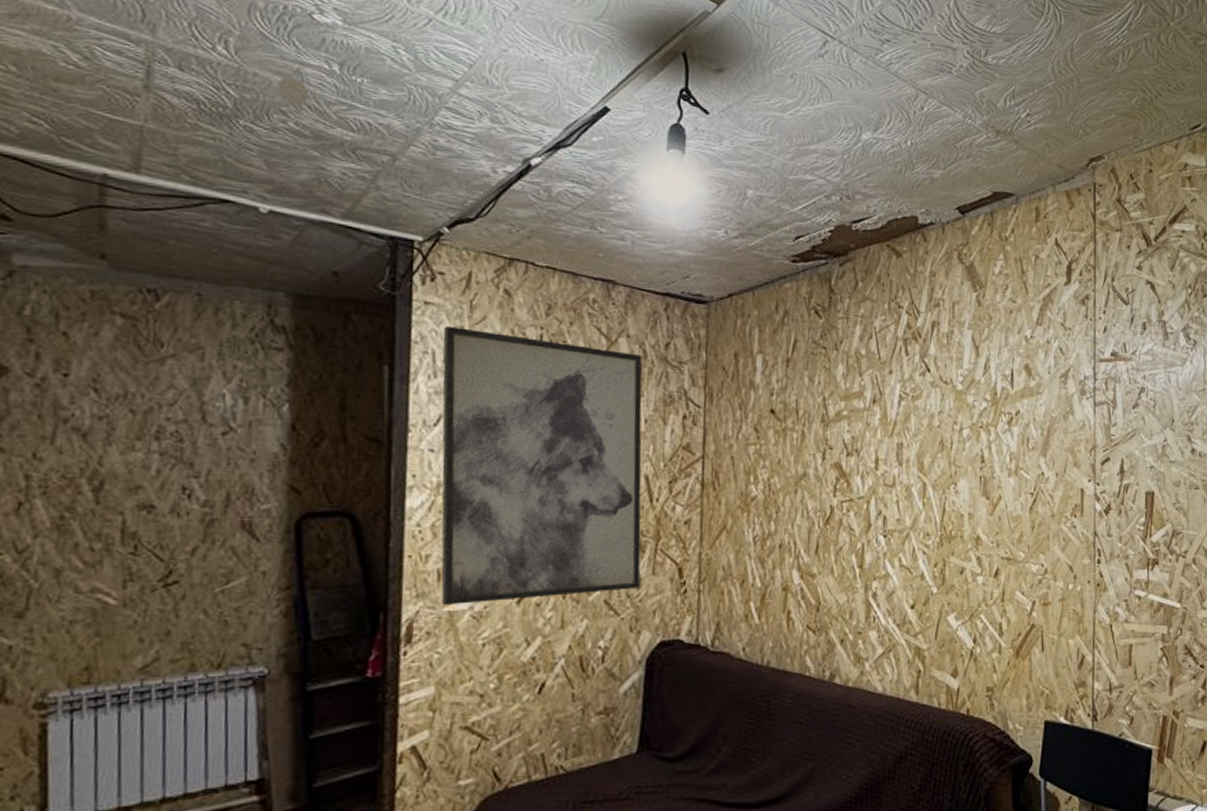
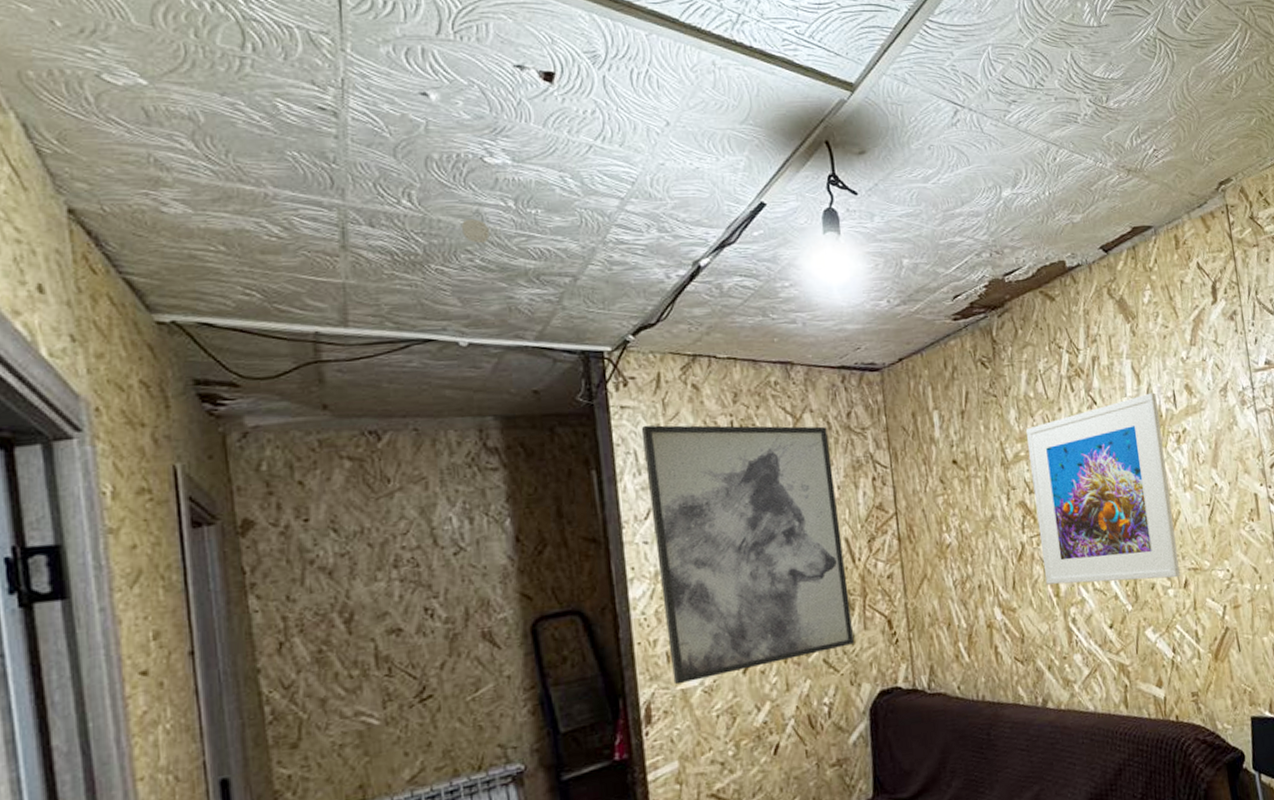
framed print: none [850,368,993,565] -> present [1026,392,1180,585]

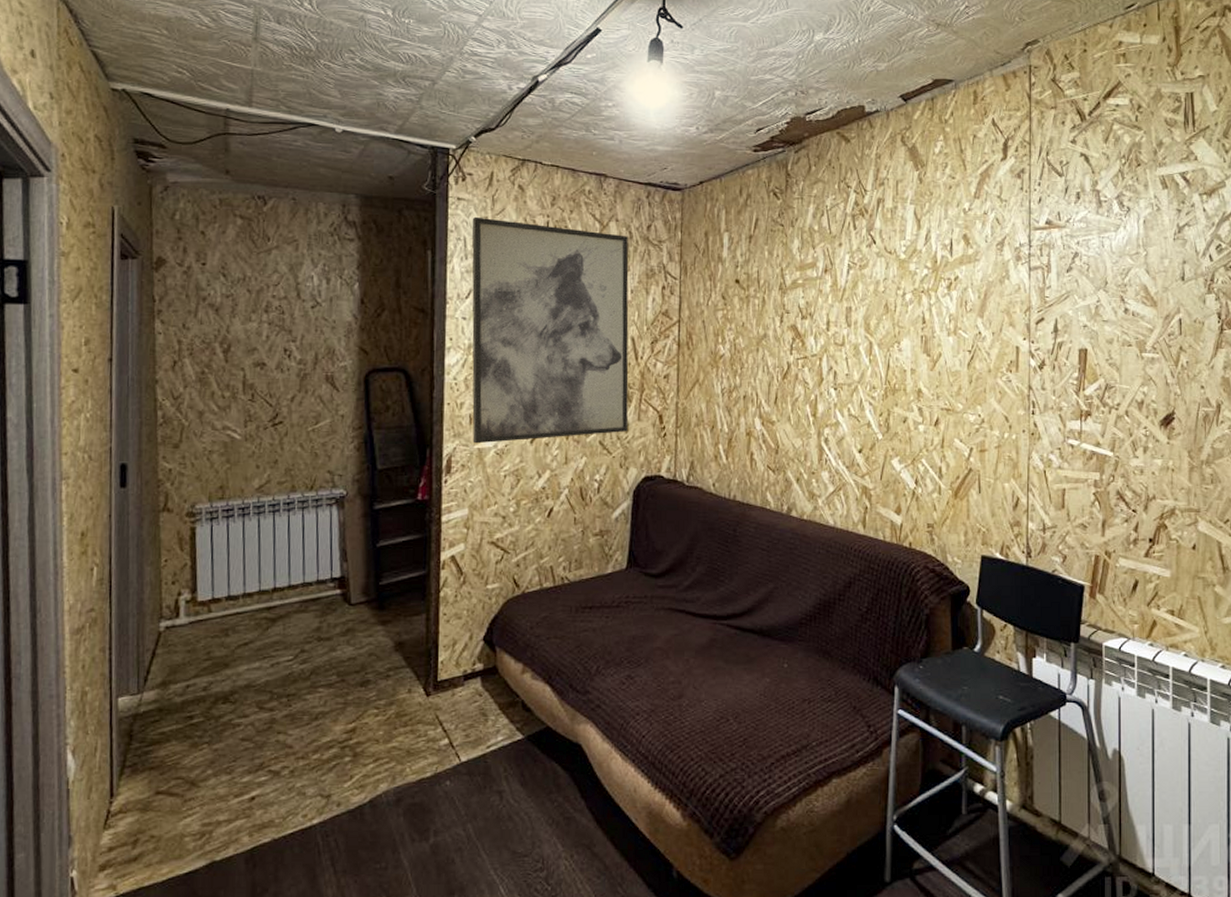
smoke detector: present [462,219,490,243] -> none [348,24,370,45]
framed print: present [1026,392,1180,585] -> none [805,239,934,415]

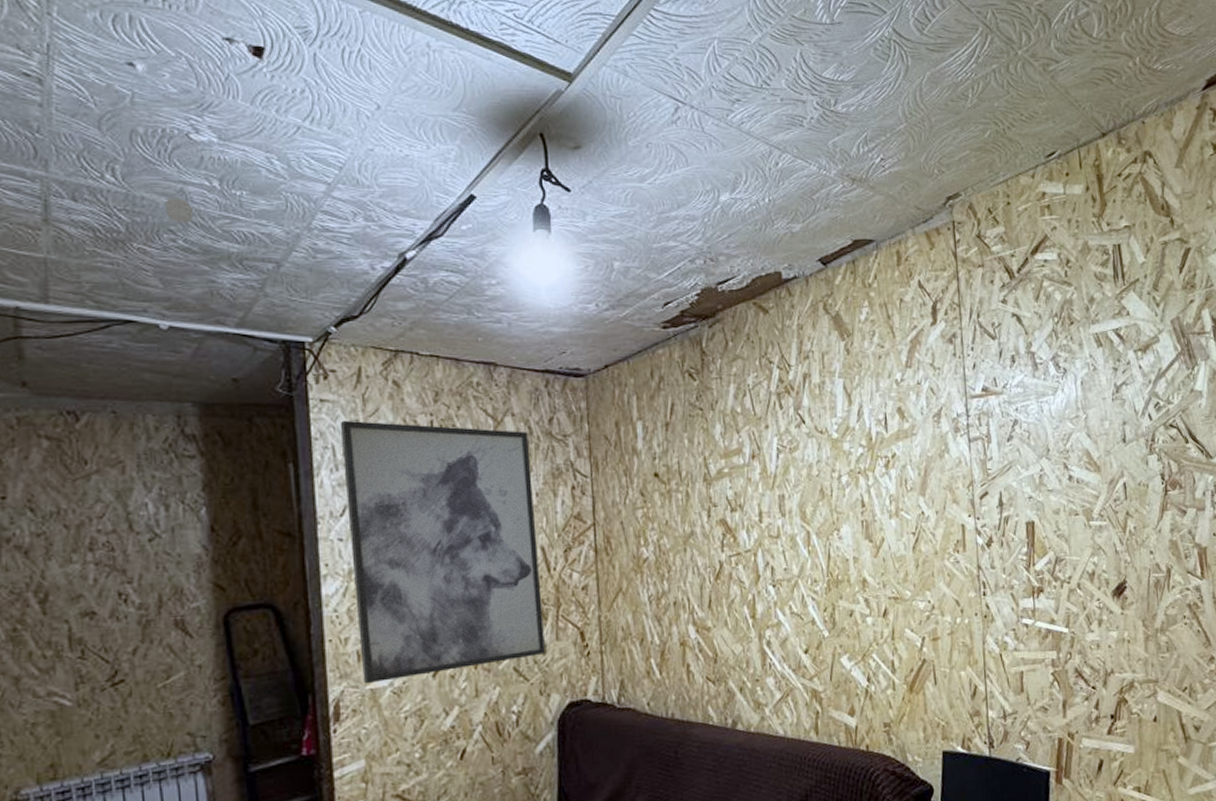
smoke detector: none [348,24,370,45] -> present [166,198,193,223]

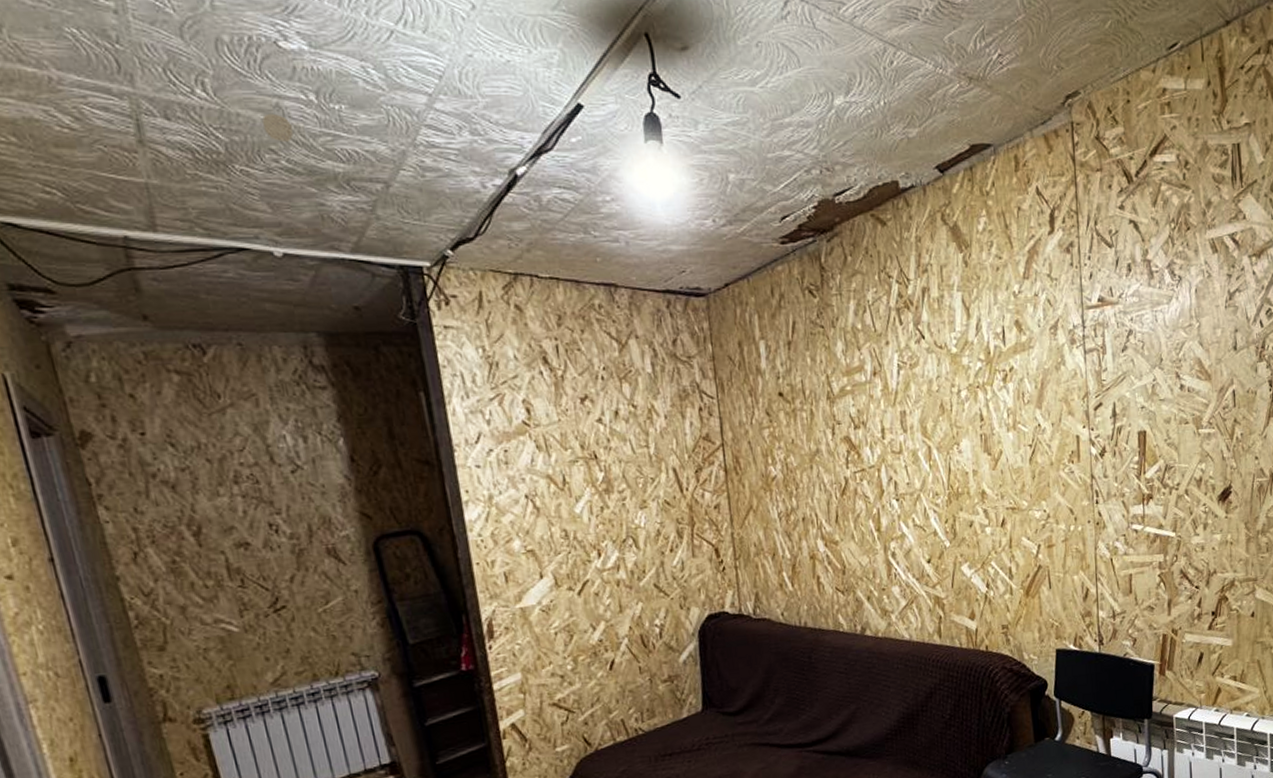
wall art: present [340,420,547,684] -> none [466,346,684,603]

